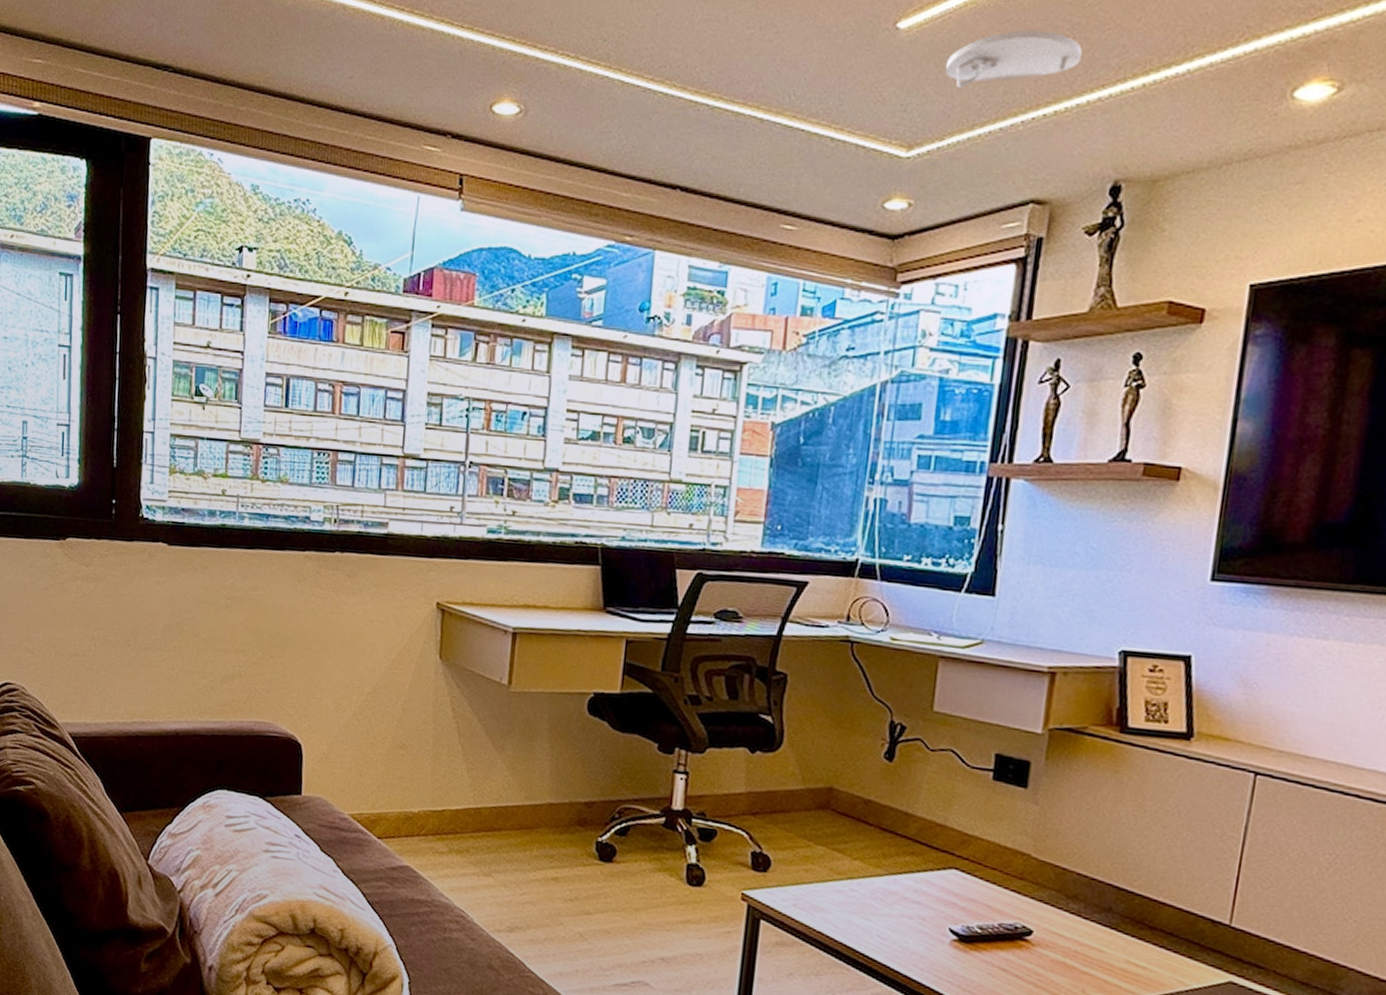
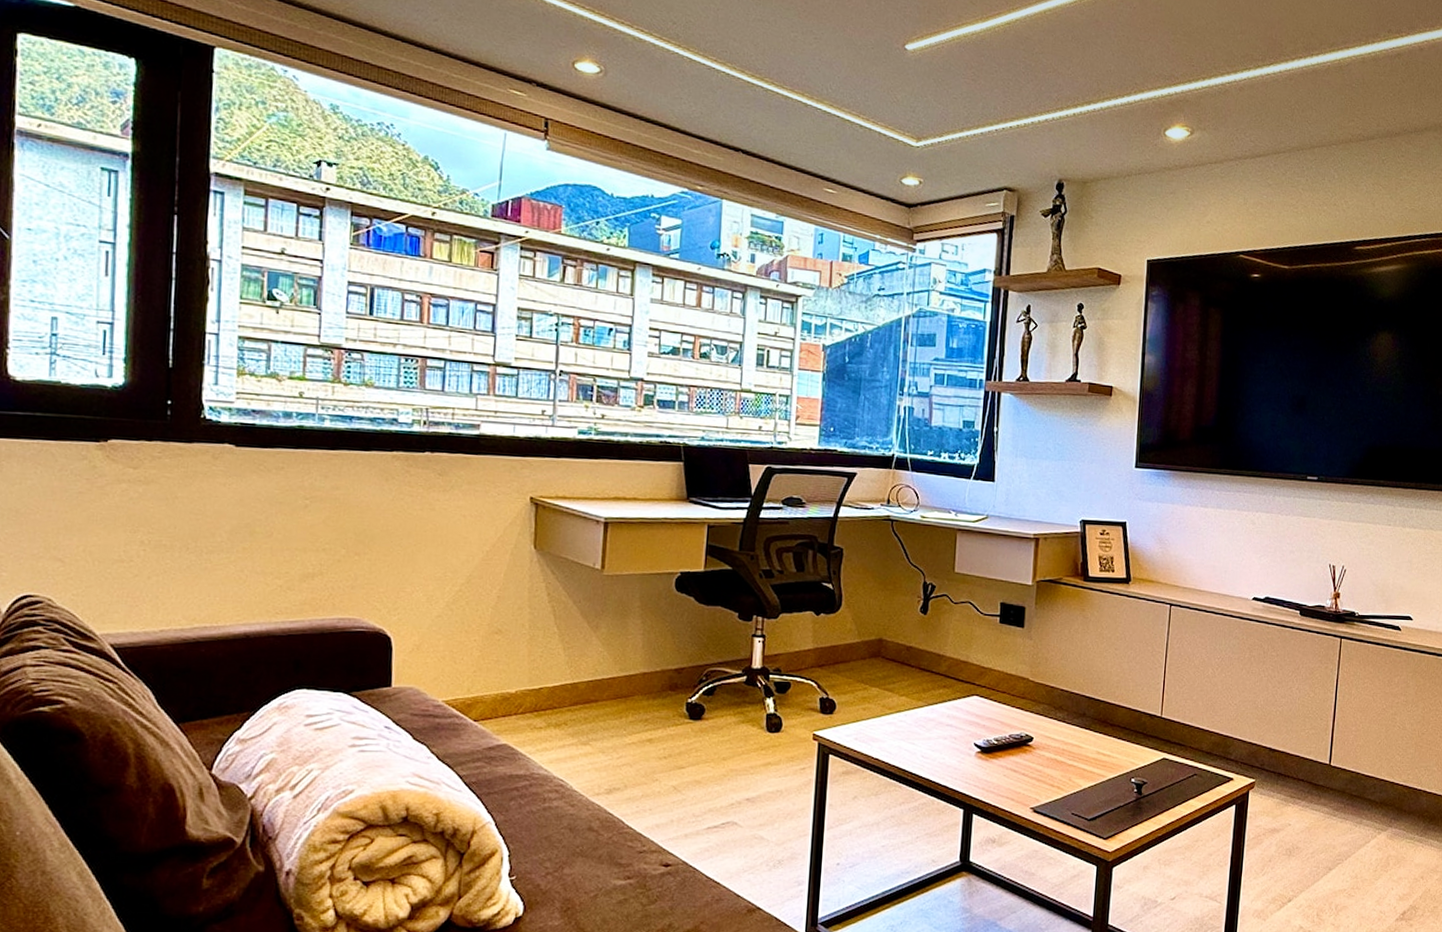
smoke detector: present [945,30,1082,88] -> none [941,63,1033,100]

